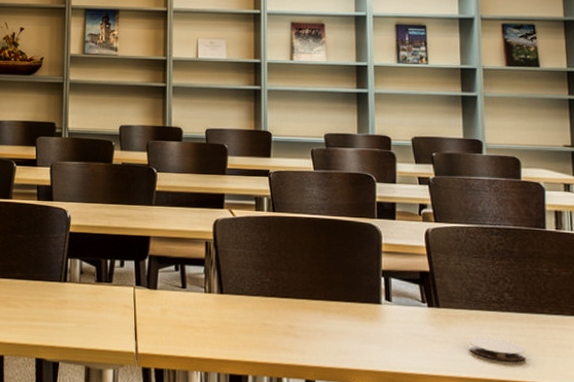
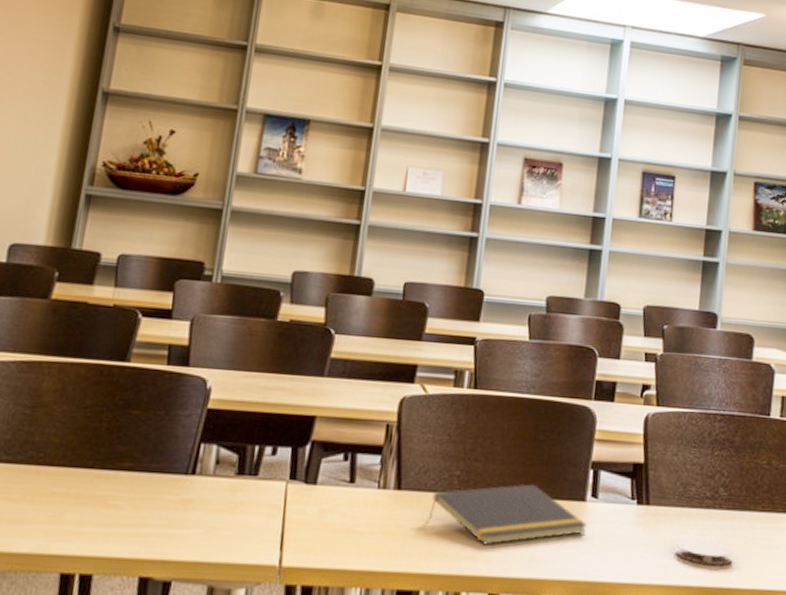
notepad: none [248,289,385,340] -> present [428,483,588,545]

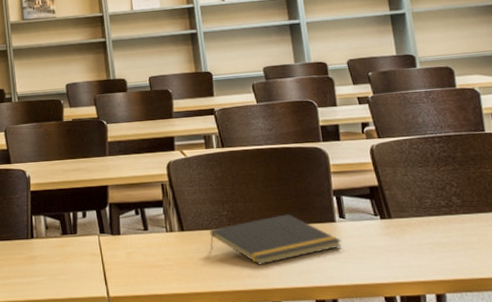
coaster: present [675,537,734,565] -> none [423,240,480,261]

